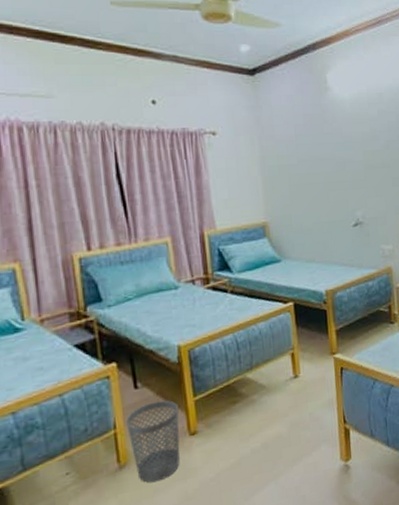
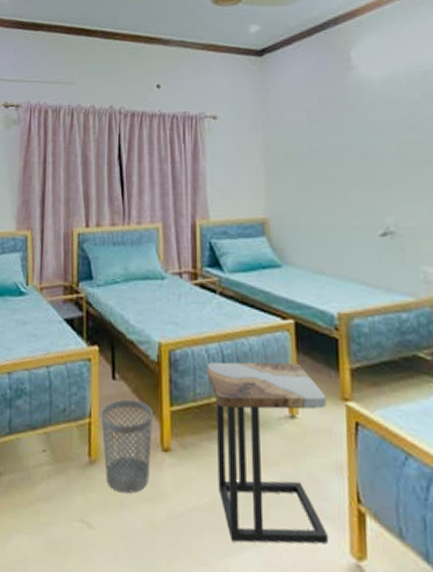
side table: none [223,335,326,484] -> present [206,362,329,545]

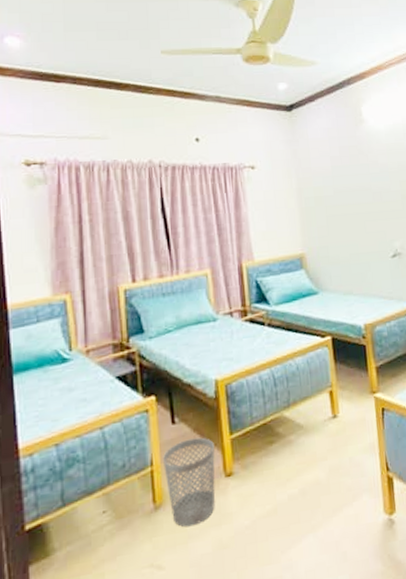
side table: present [206,362,329,545] -> none [260,372,368,535]

